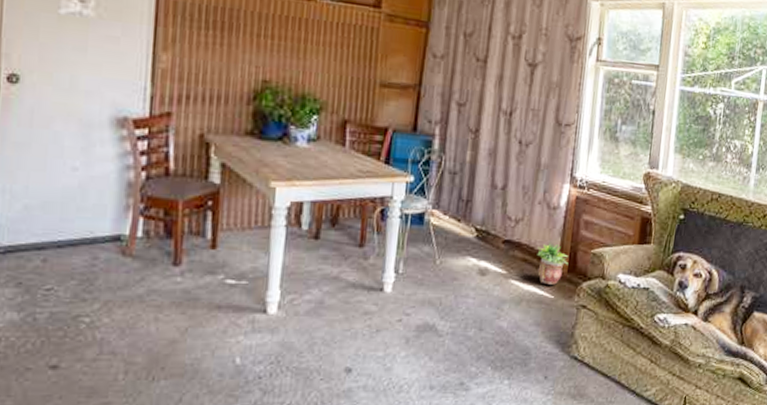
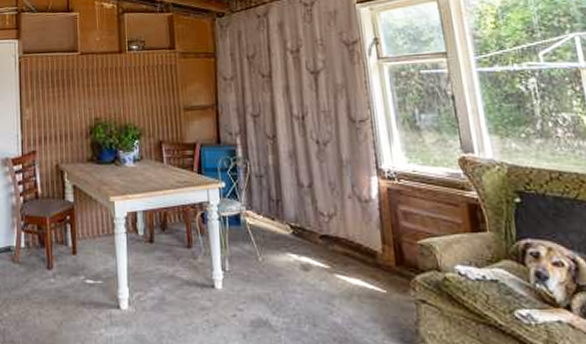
potted plant: present [537,241,569,285] -> none [357,234,395,279]

